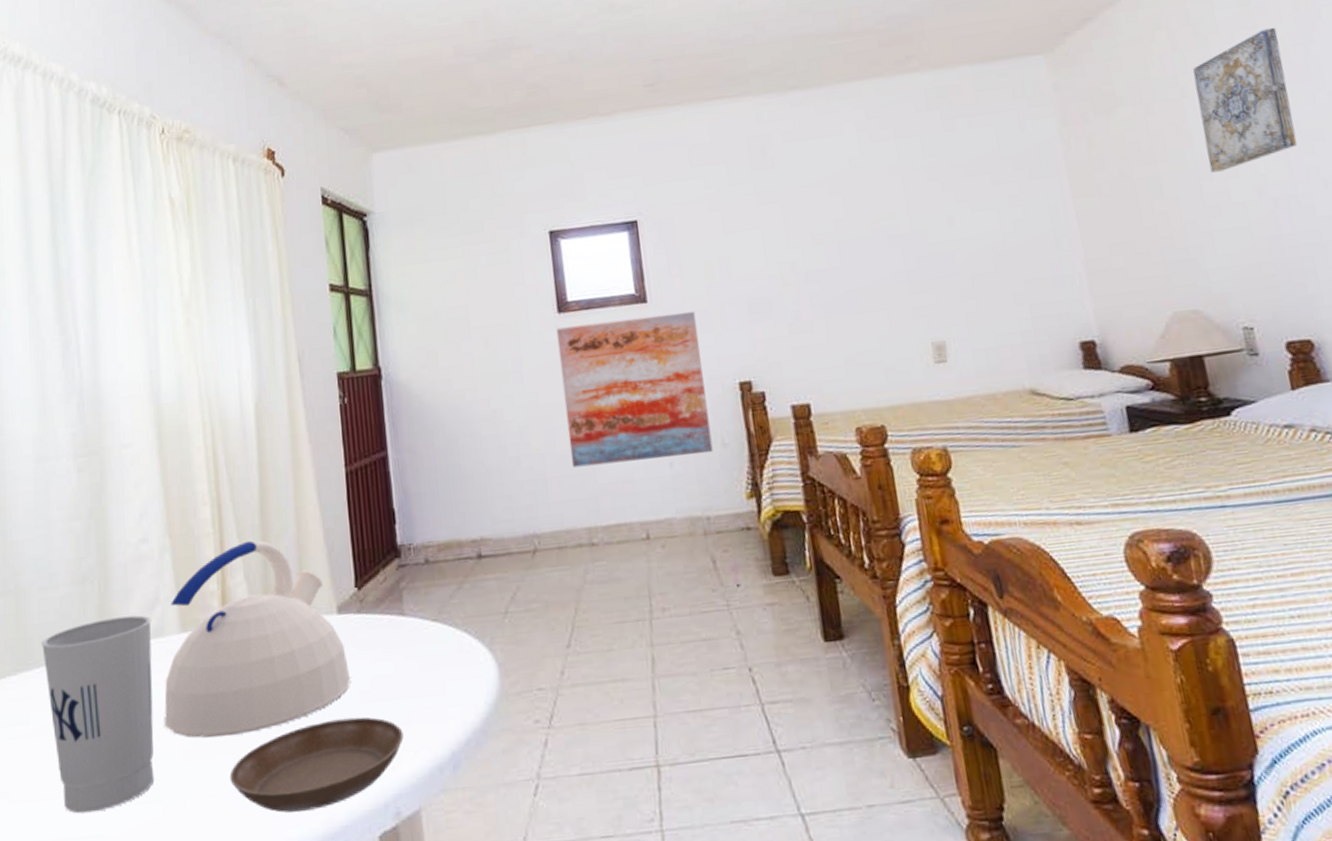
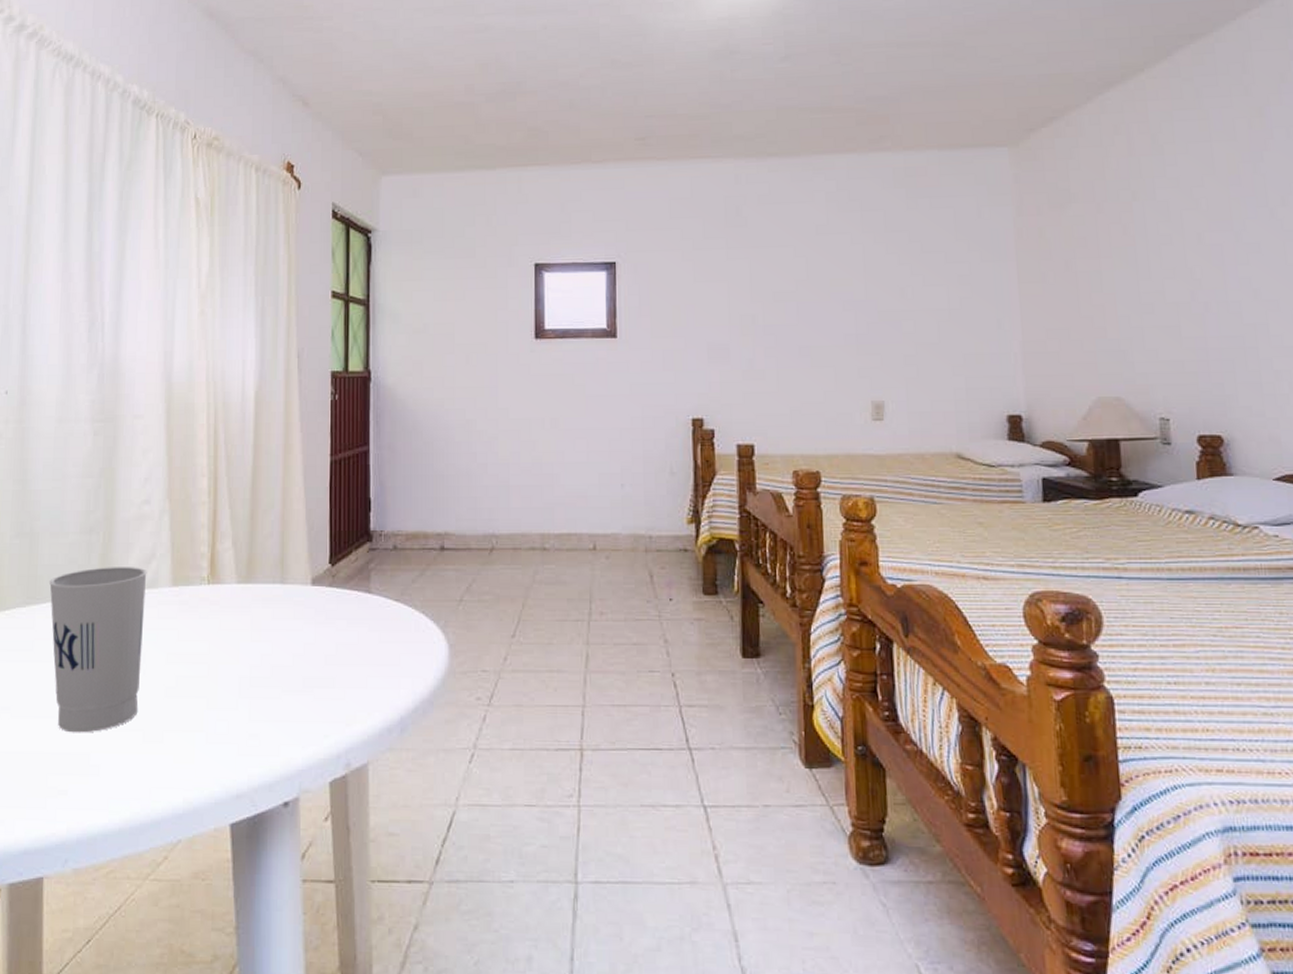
kettle: present [164,540,351,738] -> none [150,512,318,681]
saucer: present [229,716,404,813] -> none [204,677,359,753]
wall art: present [556,311,713,468] -> none [531,349,662,479]
wall art: present [1192,27,1298,173] -> none [1145,143,1235,273]

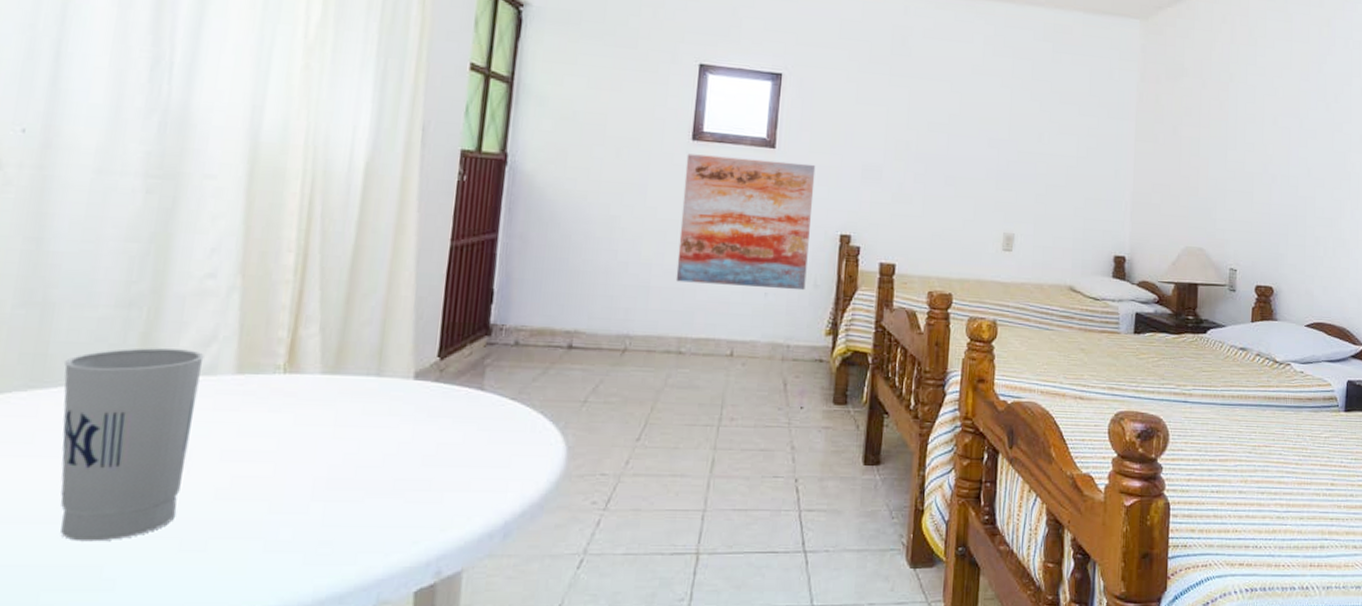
wall art: none [531,349,662,479] -> present [676,154,816,291]

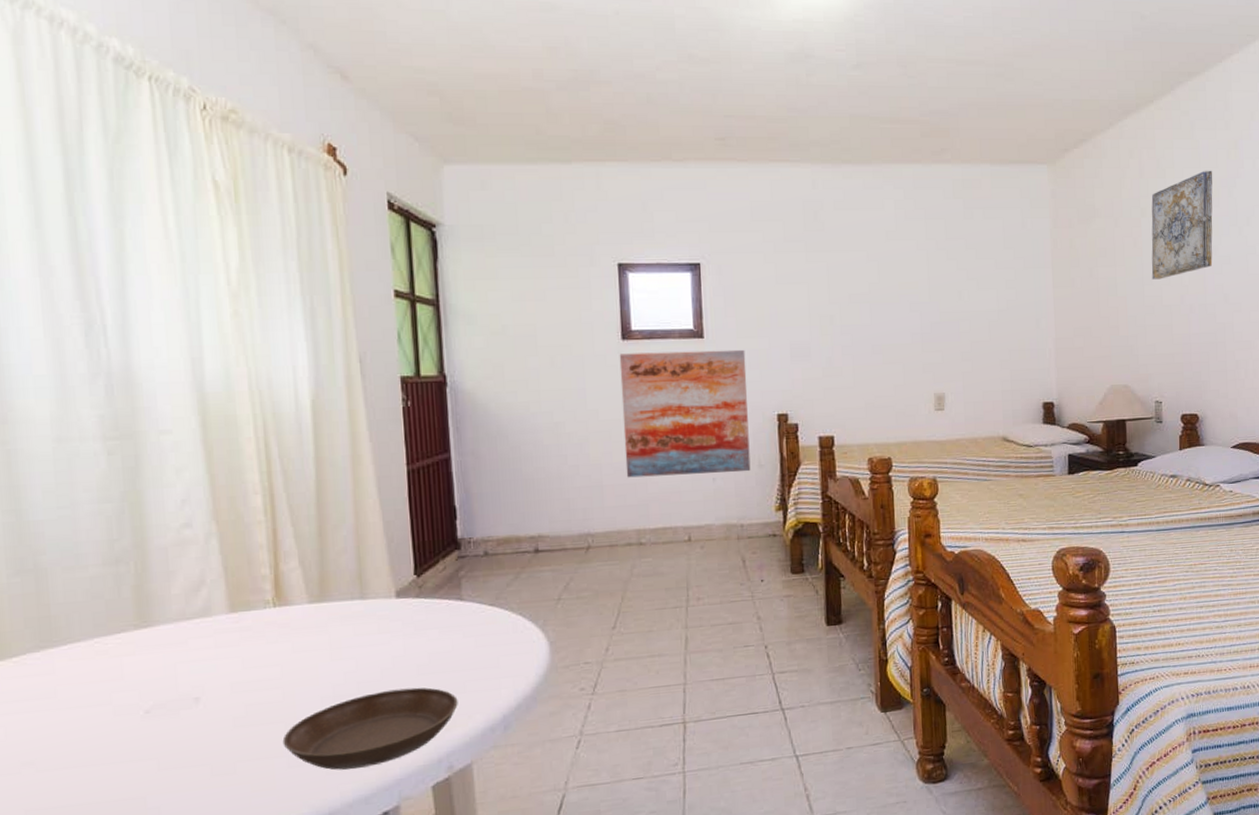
cup: present [60,348,204,542] -> none [69,596,202,779]
saucer: none [263,478,460,561] -> present [282,687,458,770]
wall art: none [1235,43,1304,146] -> present [1151,170,1213,280]

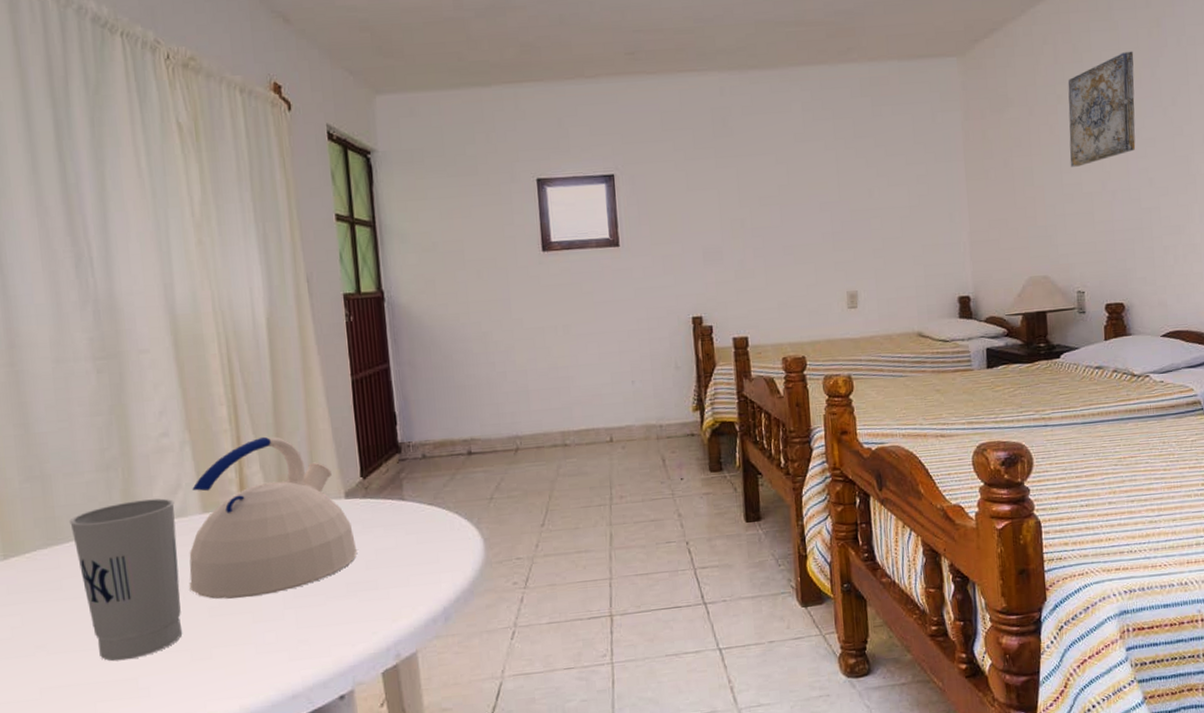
cup: none [69,596,202,779] -> present [70,498,183,662]
kettle: none [211,529,408,708] -> present [189,436,358,599]
saucer: present [282,687,458,770] -> none [250,581,403,657]
wall art: present [619,349,751,478] -> none [540,255,668,382]

